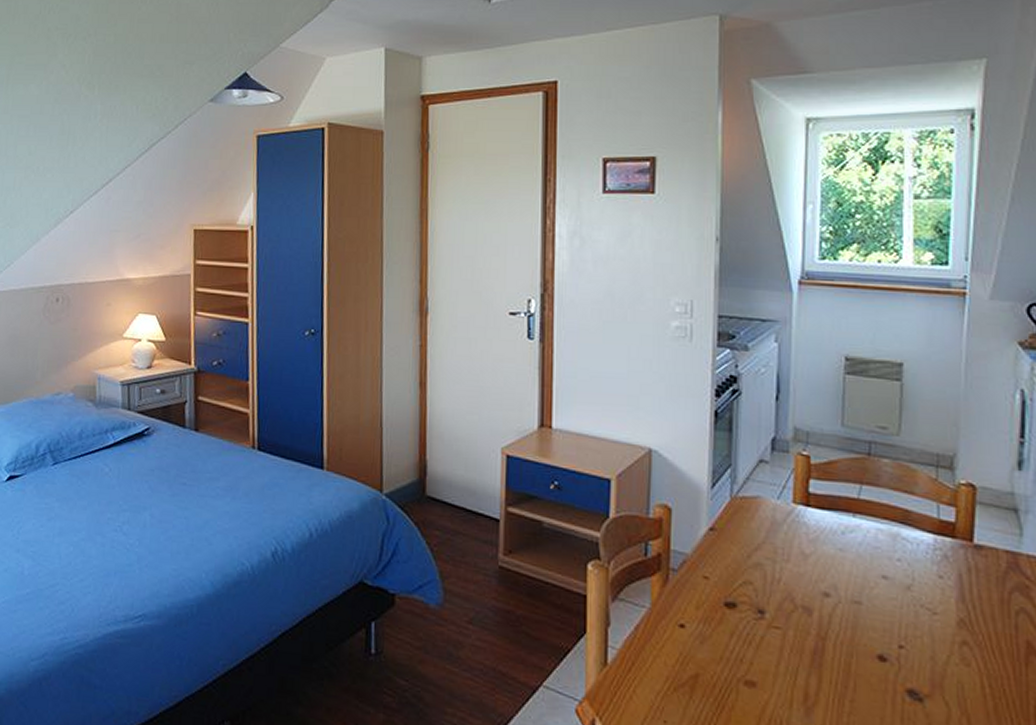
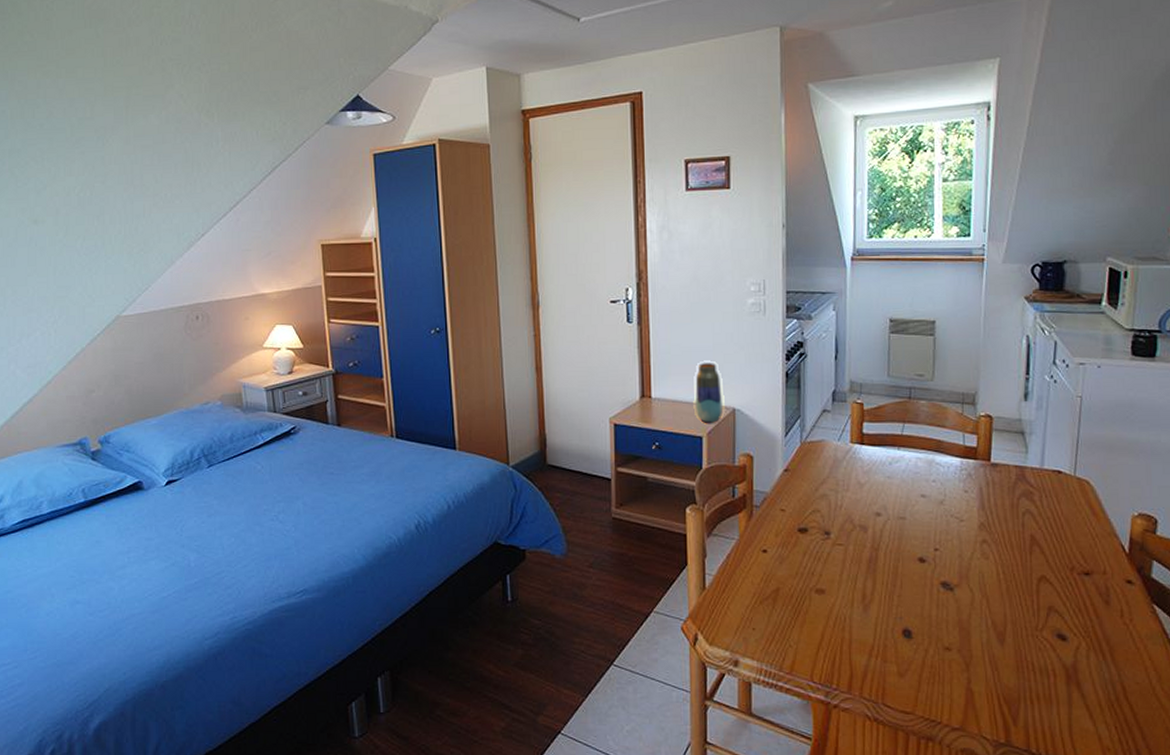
vase: none [604,392,638,464] -> present [695,363,724,423]

